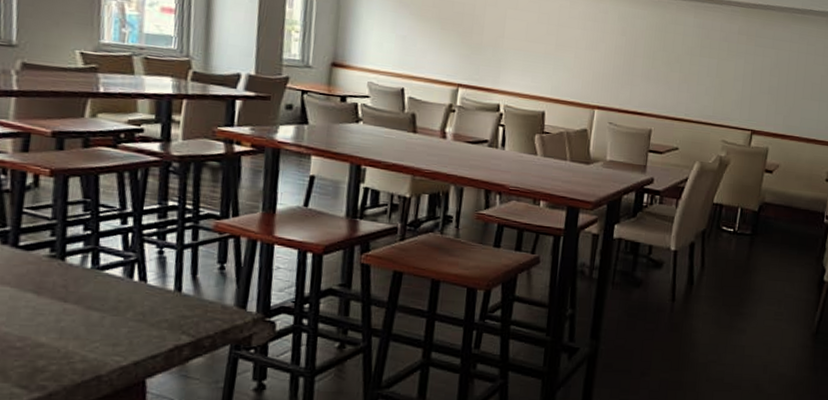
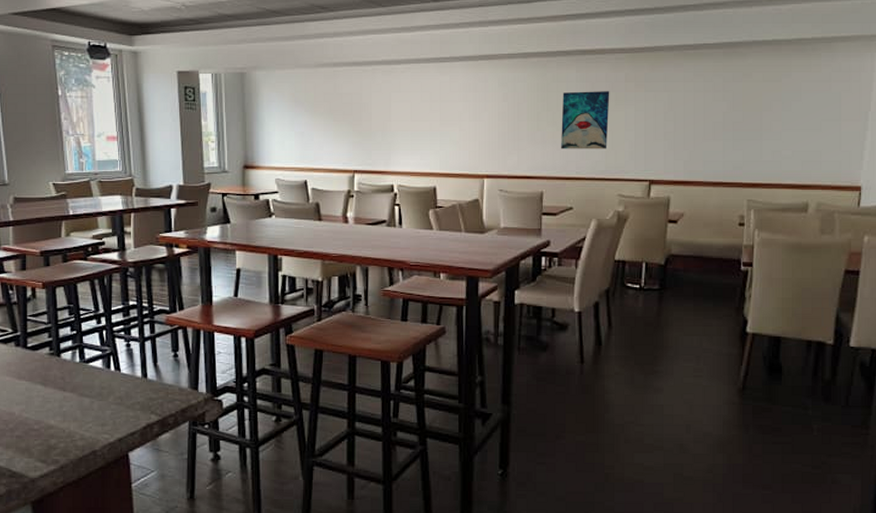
wall art: none [673,35,724,96] -> present [561,91,610,149]

